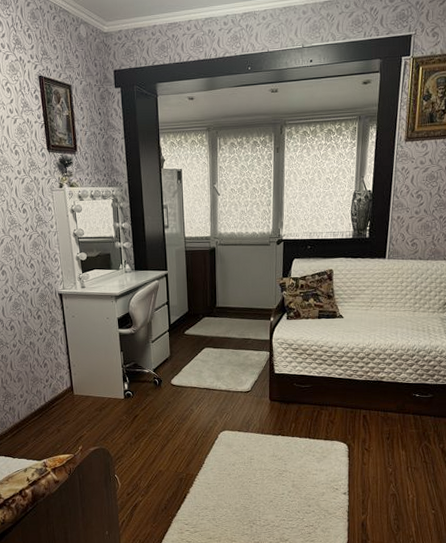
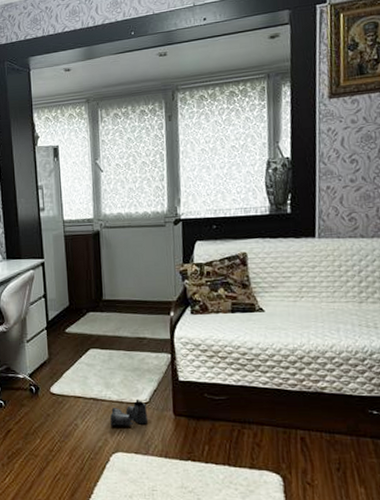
boots: none [220,388,250,410] -> present [110,398,149,426]

